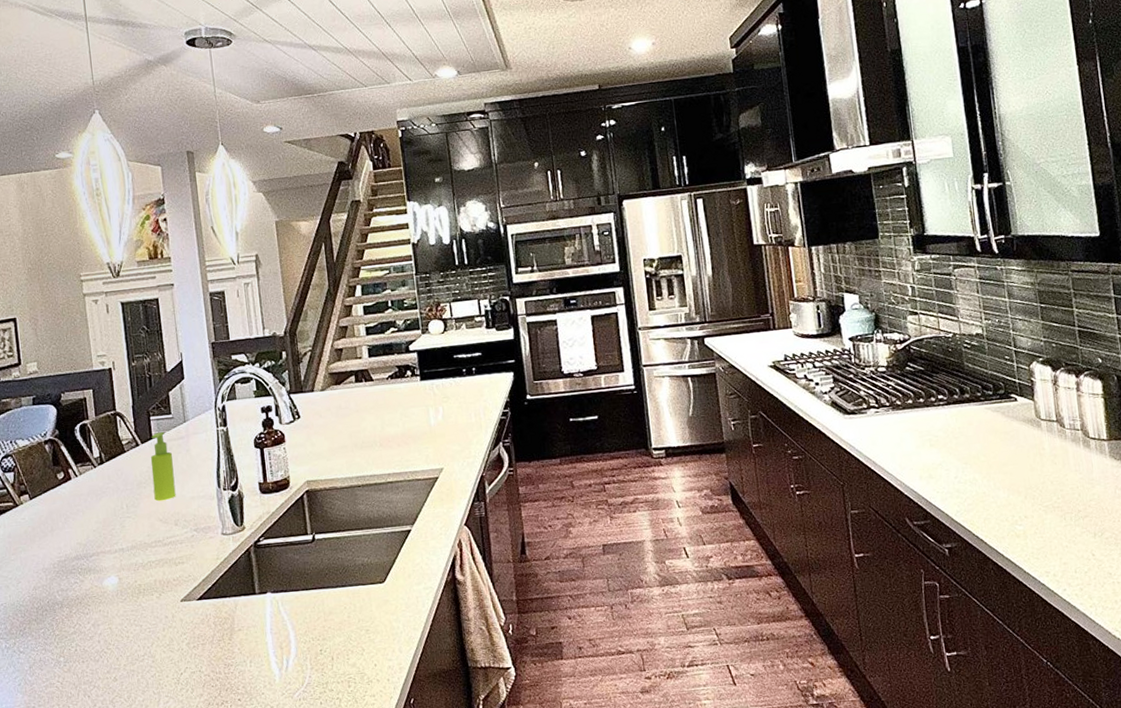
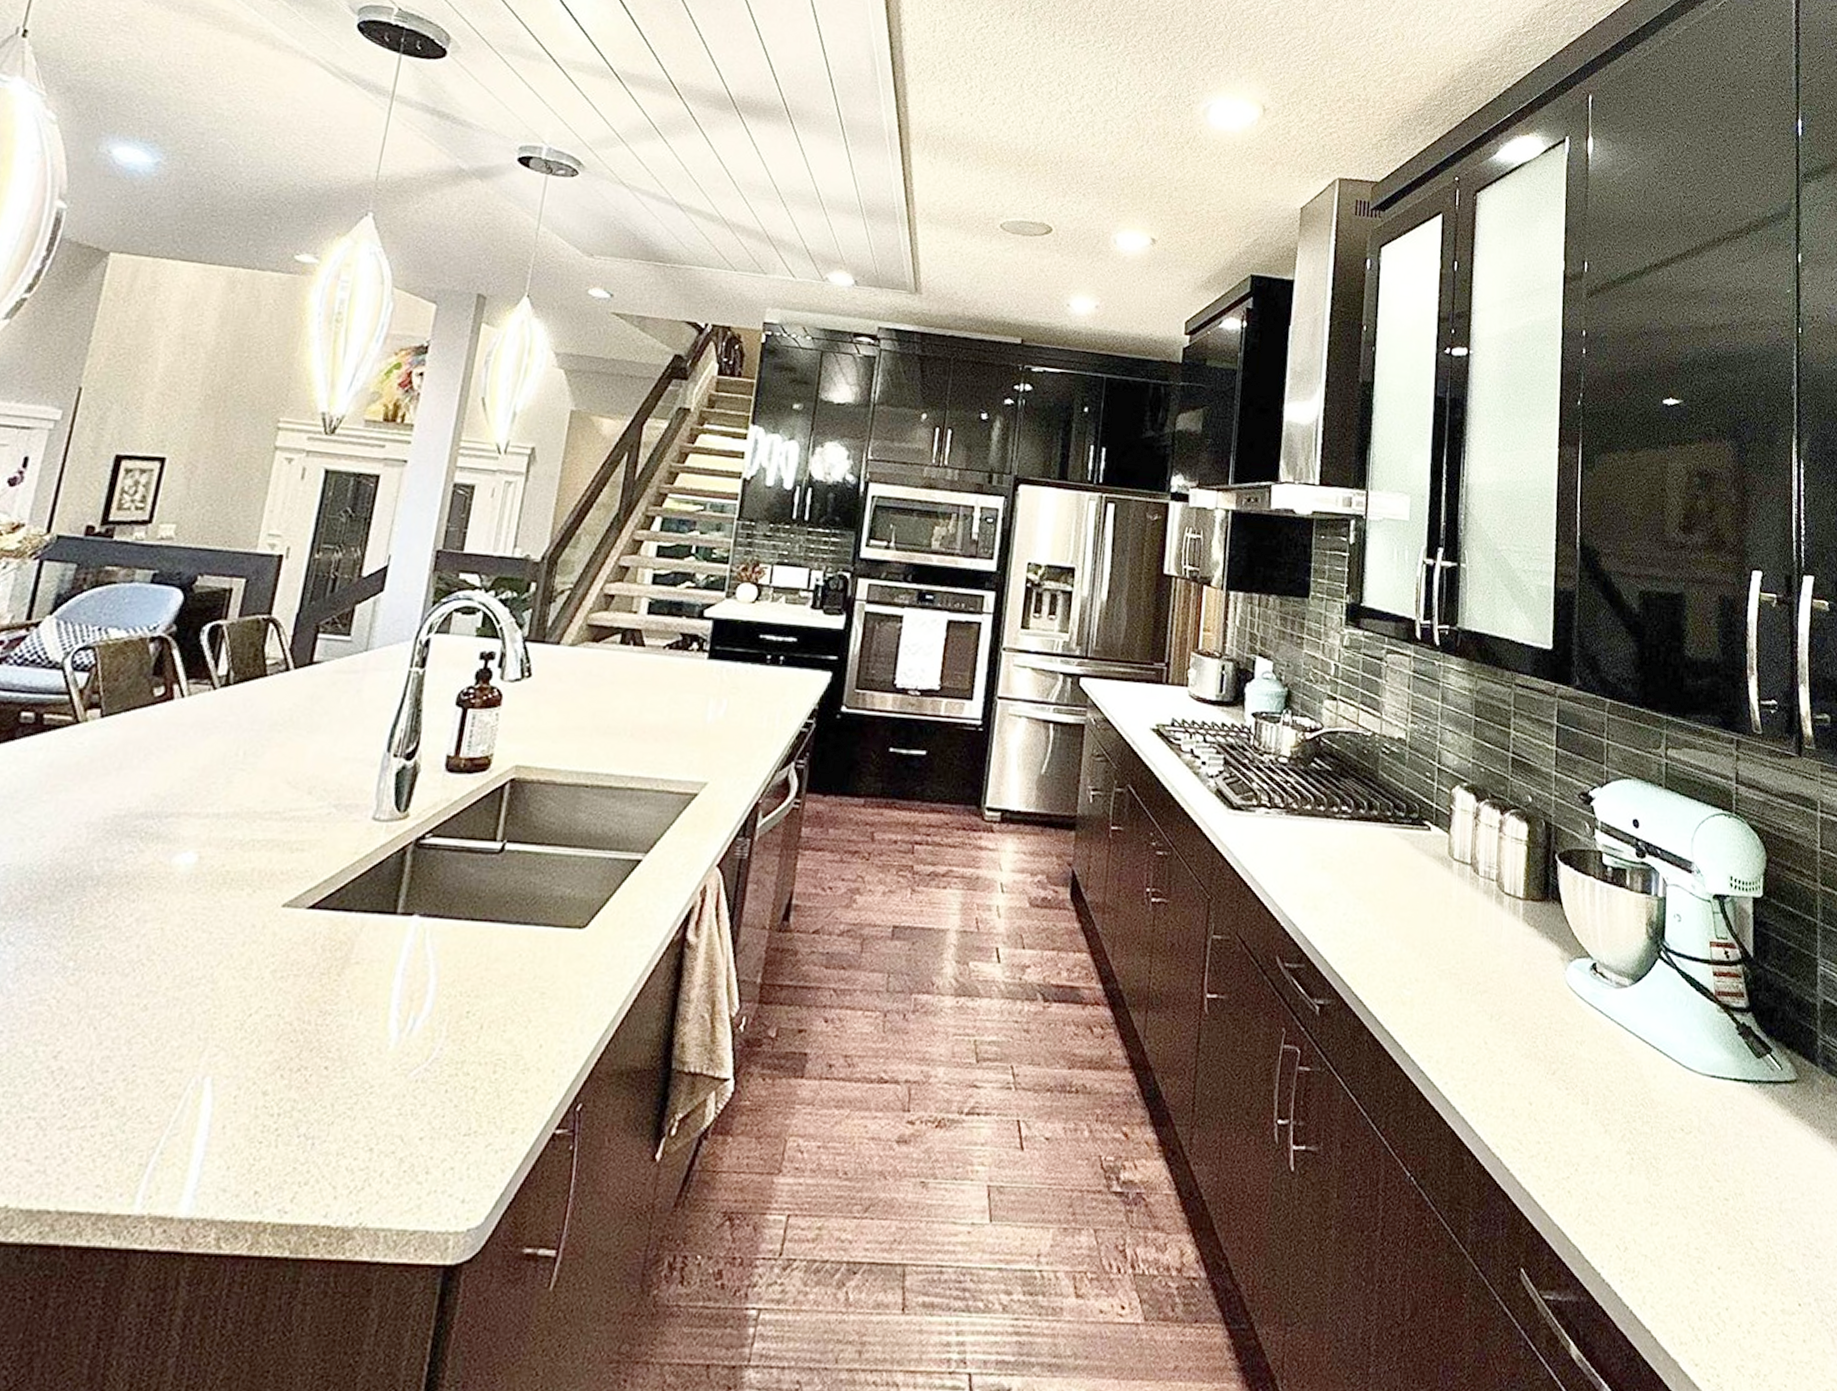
soap dispenser: present [150,432,176,501] -> none [289,657,336,755]

